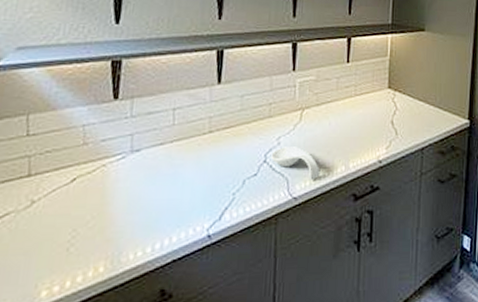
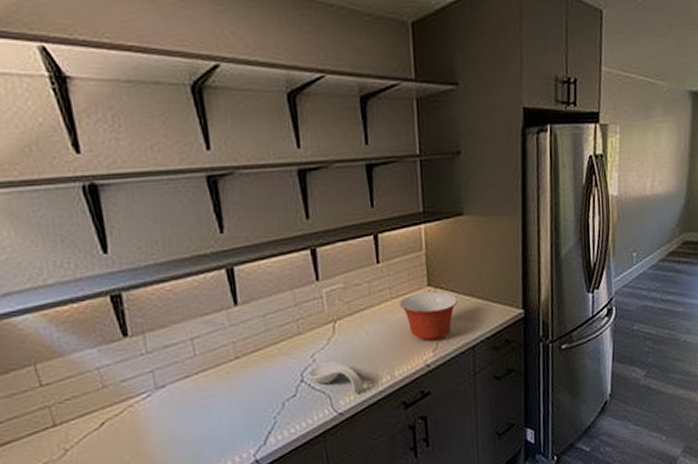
mixing bowl: none [361,94,413,140] -> present [399,291,459,342]

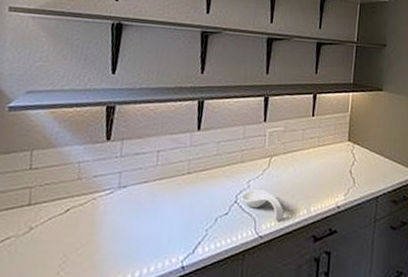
mixing bowl: present [399,291,459,342] -> none [323,145,370,188]

